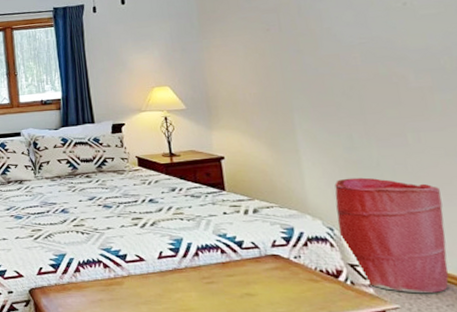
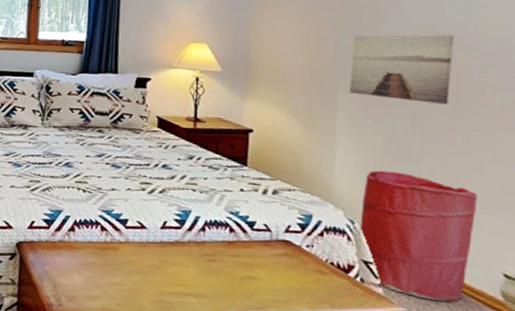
wall art: none [297,49,393,113] -> present [349,34,454,104]

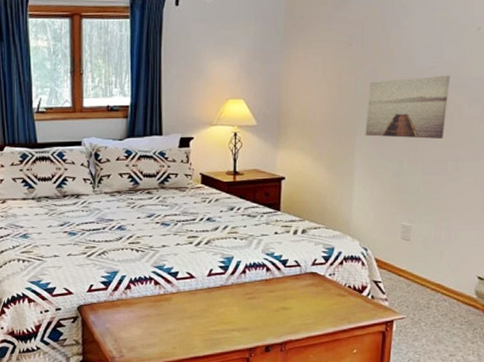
laundry hamper: present [359,170,477,302] -> none [371,202,462,306]

